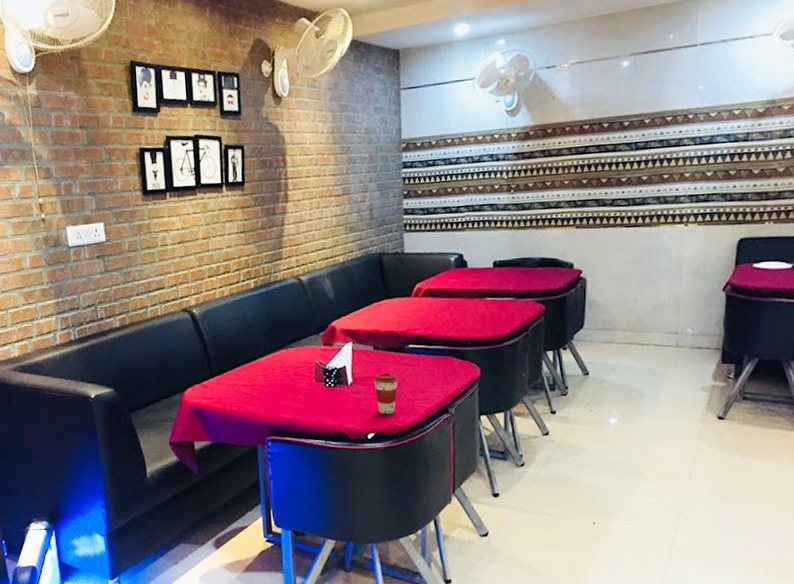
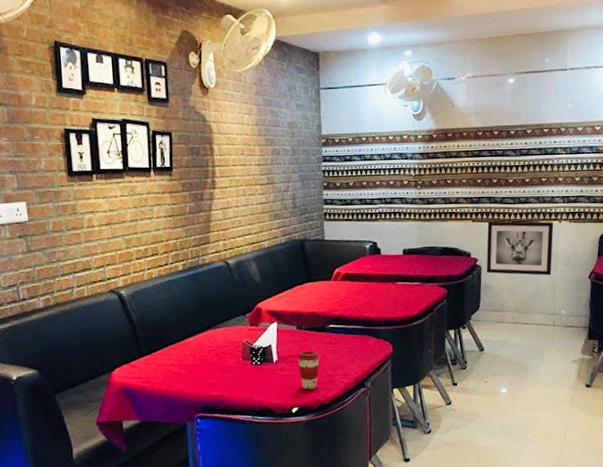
wall art: none [592,225,678,289] -> present [486,221,554,276]

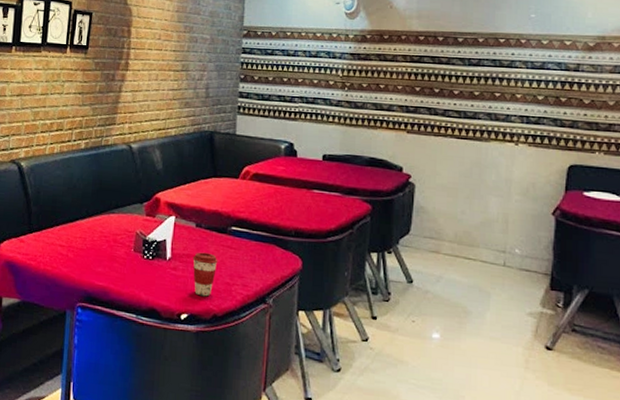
wall art: present [486,221,554,276] -> none [421,134,508,206]

